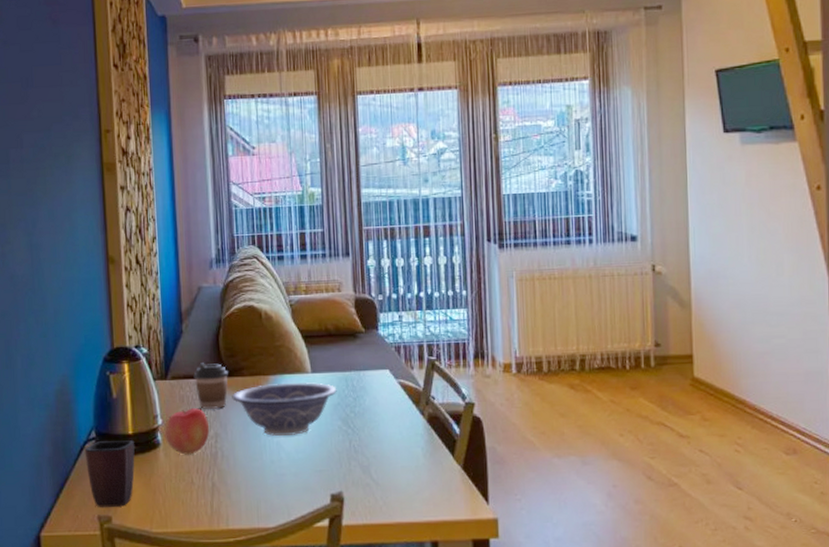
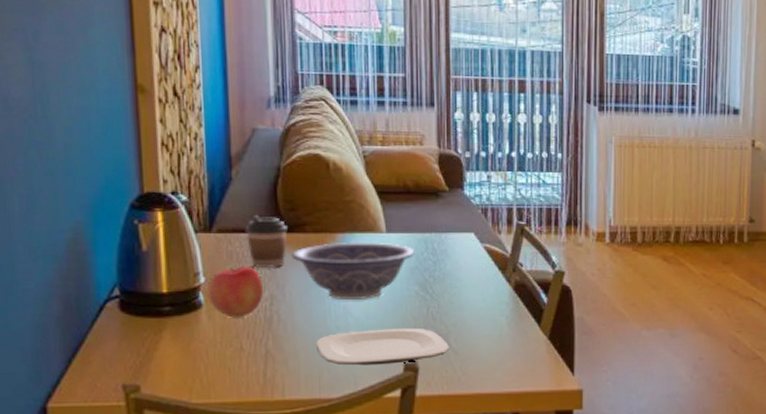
mug: present [84,440,135,507] -> none [105,300,170,375]
plate: none [254,460,372,497] -> present [316,327,450,366]

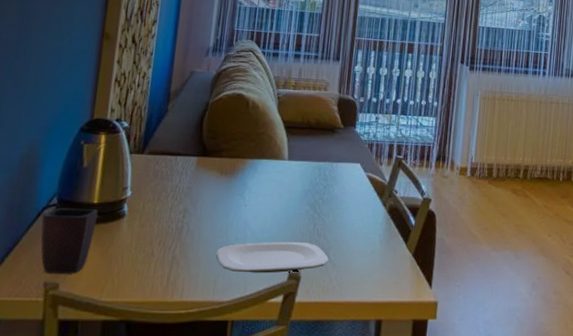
mug: none [105,300,170,375] -> present [41,208,98,274]
apple: present [207,266,264,318] -> none [131,183,180,227]
coffee cup: present [245,215,288,268] -> none [171,141,207,186]
decorative bowl: present [291,241,415,299] -> none [207,166,310,216]

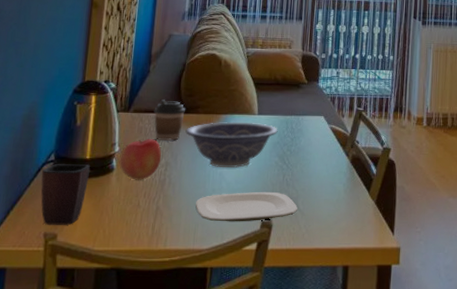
apple: none [131,183,180,227] -> present [119,139,162,180]
coffee cup: none [171,141,207,186] -> present [154,99,185,141]
decorative bowl: none [207,166,310,216] -> present [185,121,278,168]

